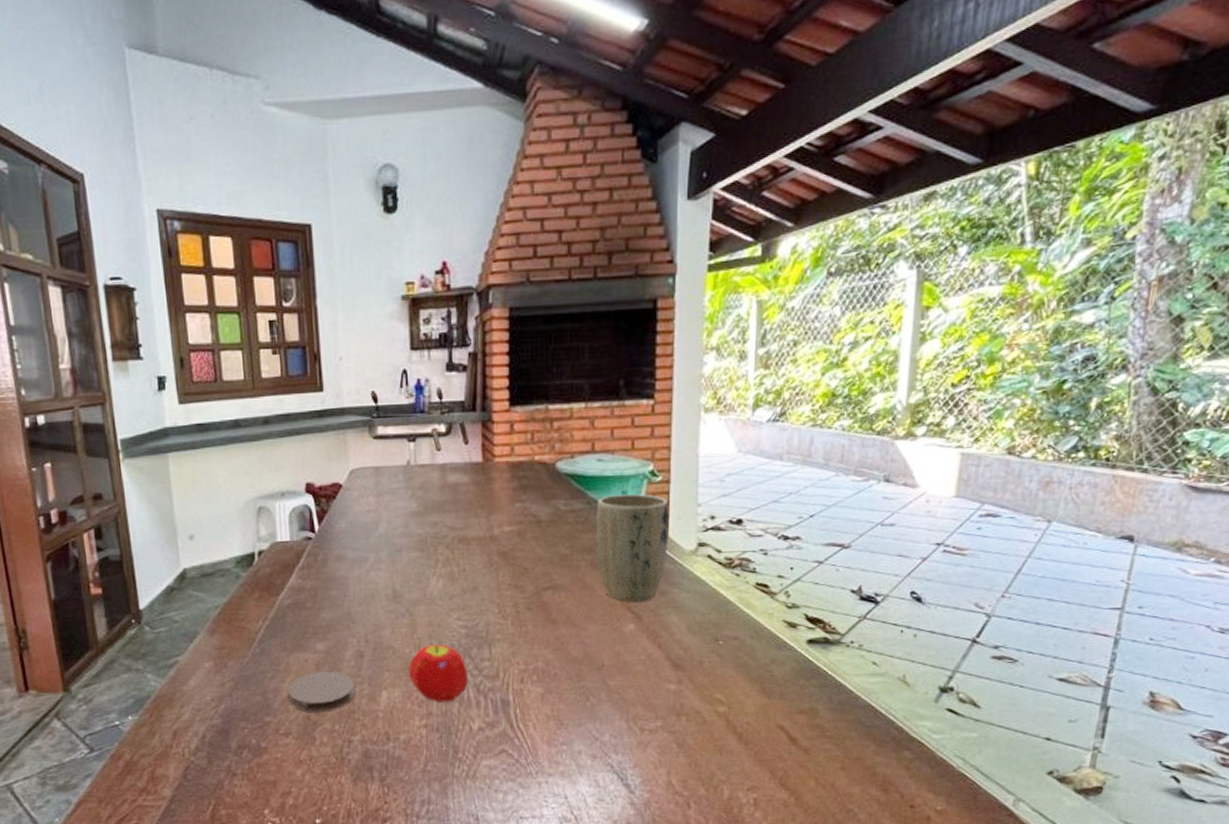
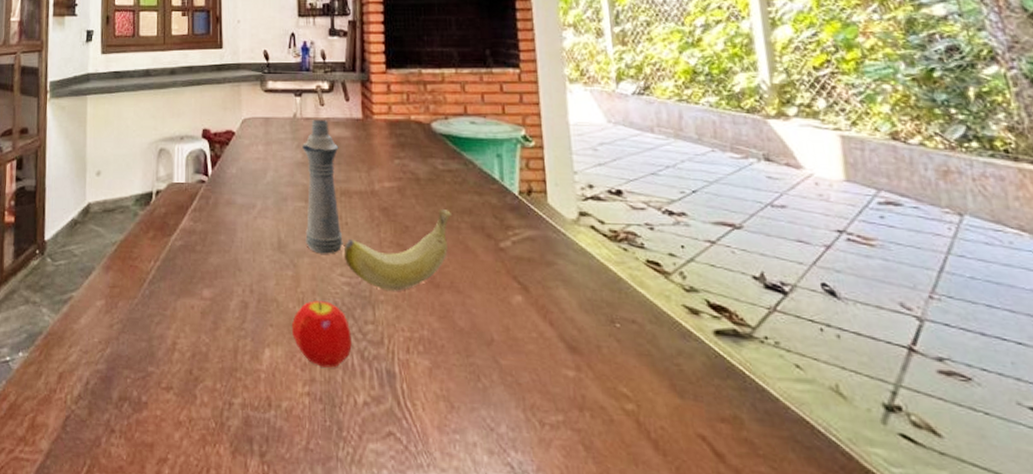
coaster: present [288,671,355,712] -> none [173,320,237,366]
bottle: none [417,466,460,600] -> present [302,120,343,253]
banana: none [461,550,573,630] -> present [343,209,453,291]
plant pot: present [596,494,669,602] -> none [473,157,549,271]

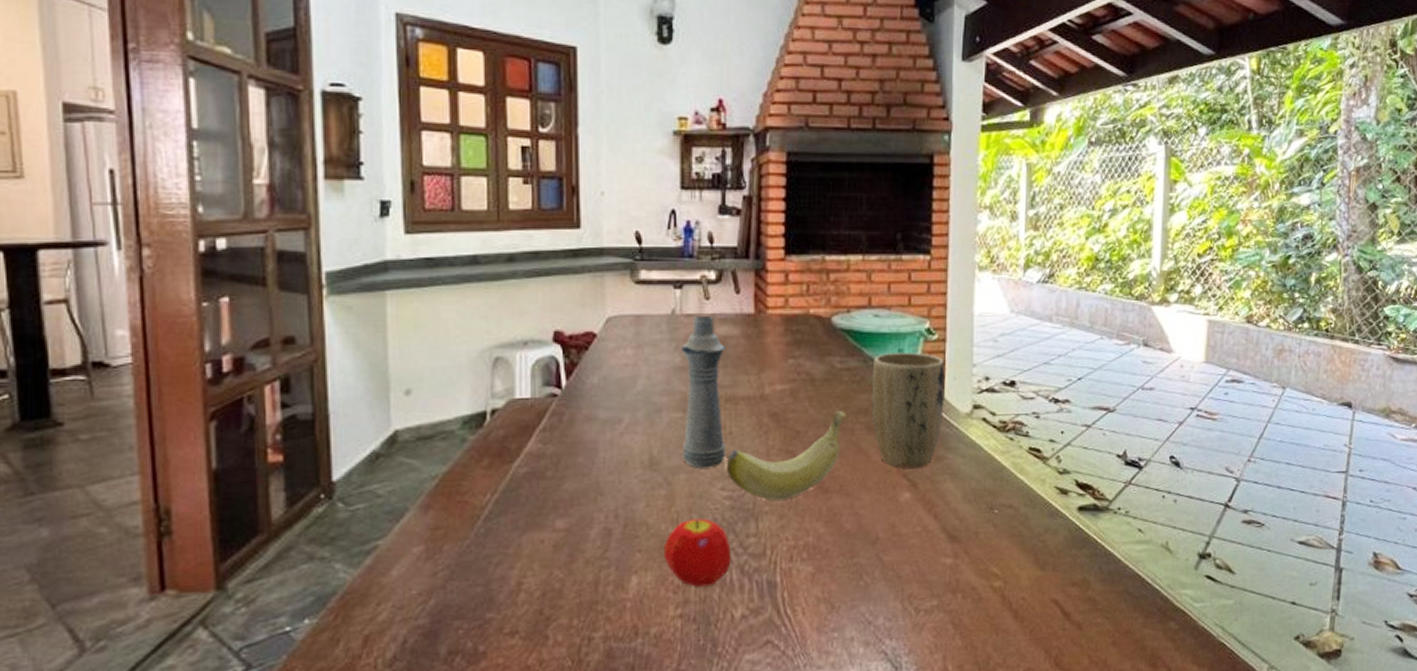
plant pot: none [473,157,549,271] -> present [871,353,945,468]

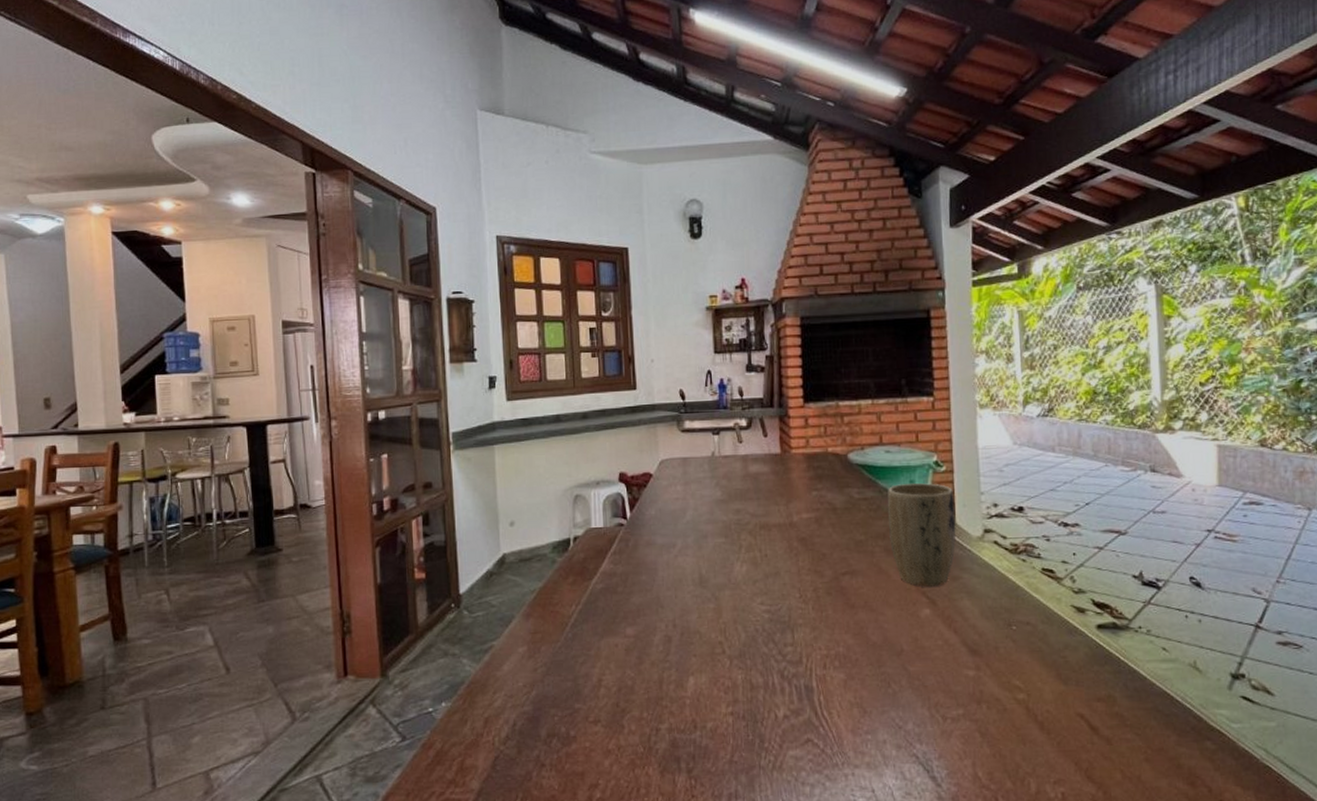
fruit: present [664,518,731,587] -> none [715,629,772,689]
bottle: present [681,316,726,467] -> none [721,457,763,585]
banana: present [726,411,847,501] -> none [763,536,867,614]

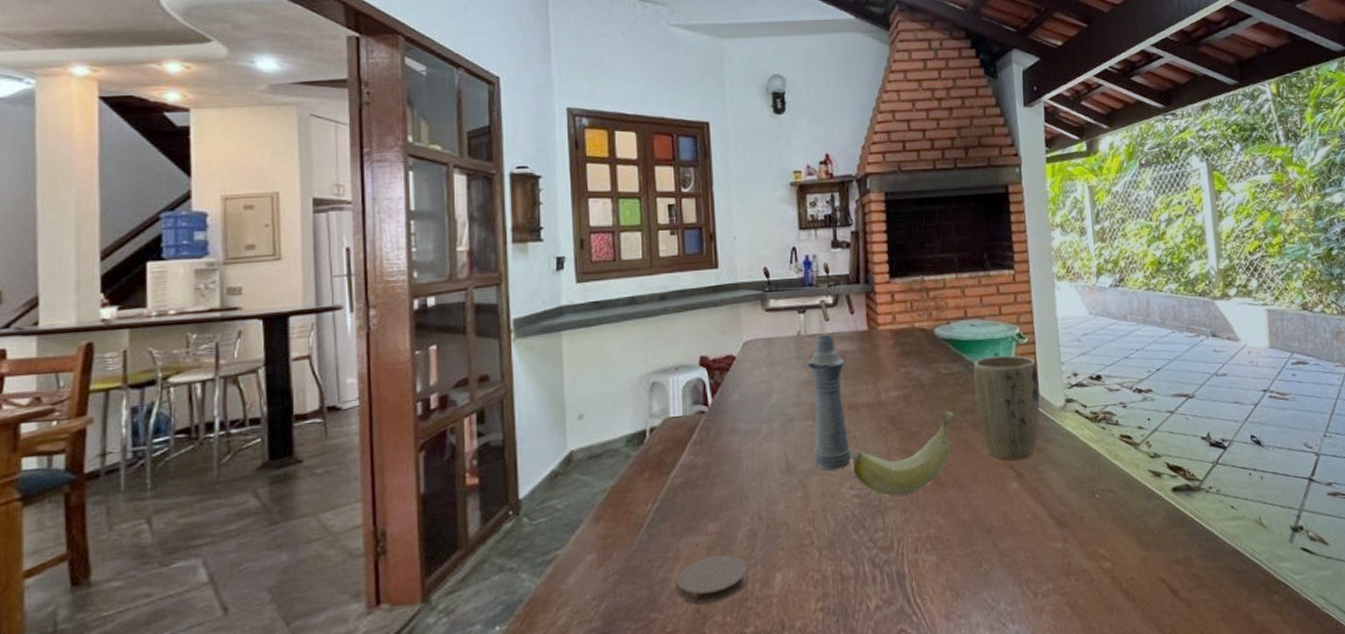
coaster: none [598,656,663,698] -> present [677,554,747,604]
bottle: none [721,457,763,585] -> present [808,335,852,470]
banana: none [763,536,867,614] -> present [852,411,955,497]

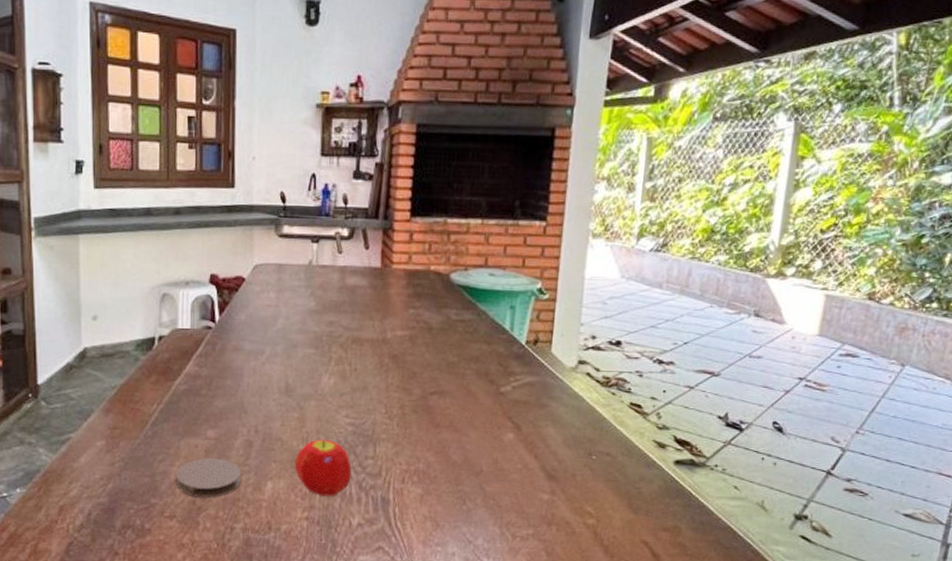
fruit: none [803,516,863,581] -> present [295,439,352,497]
bottle: present [808,335,852,470] -> none [313,268,354,397]
banana: present [852,411,955,497] -> none [350,357,460,430]
plant pot: present [973,355,1040,460] -> none [482,309,554,413]

